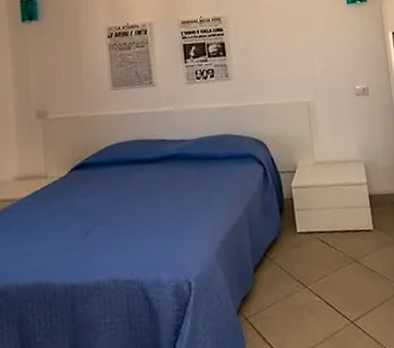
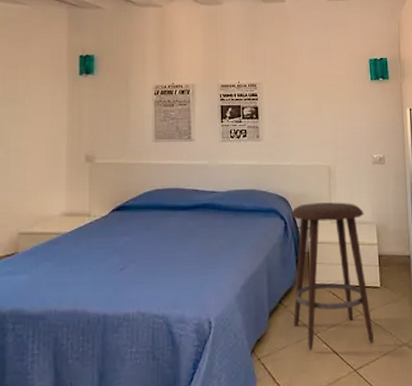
stool: none [270,140,371,304] -> present [291,202,375,350]

